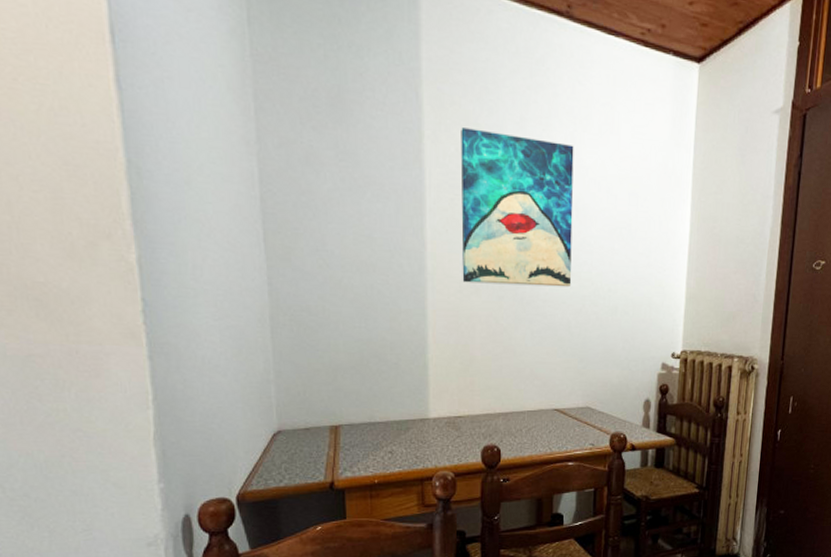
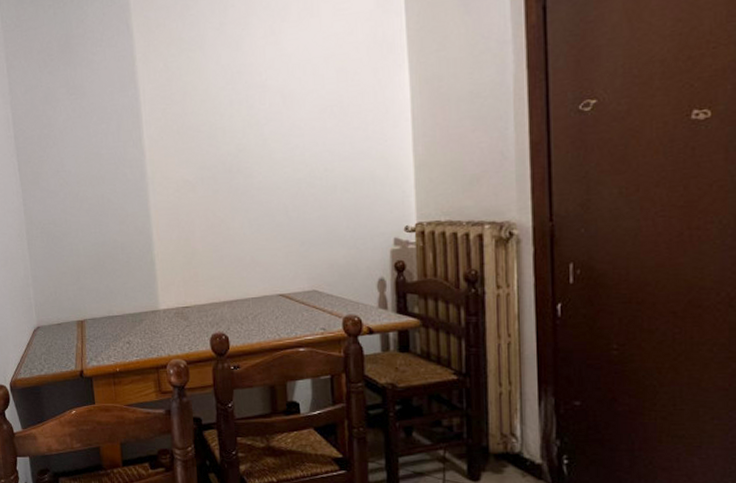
wall art: present [460,127,574,287] -> none [167,37,285,182]

